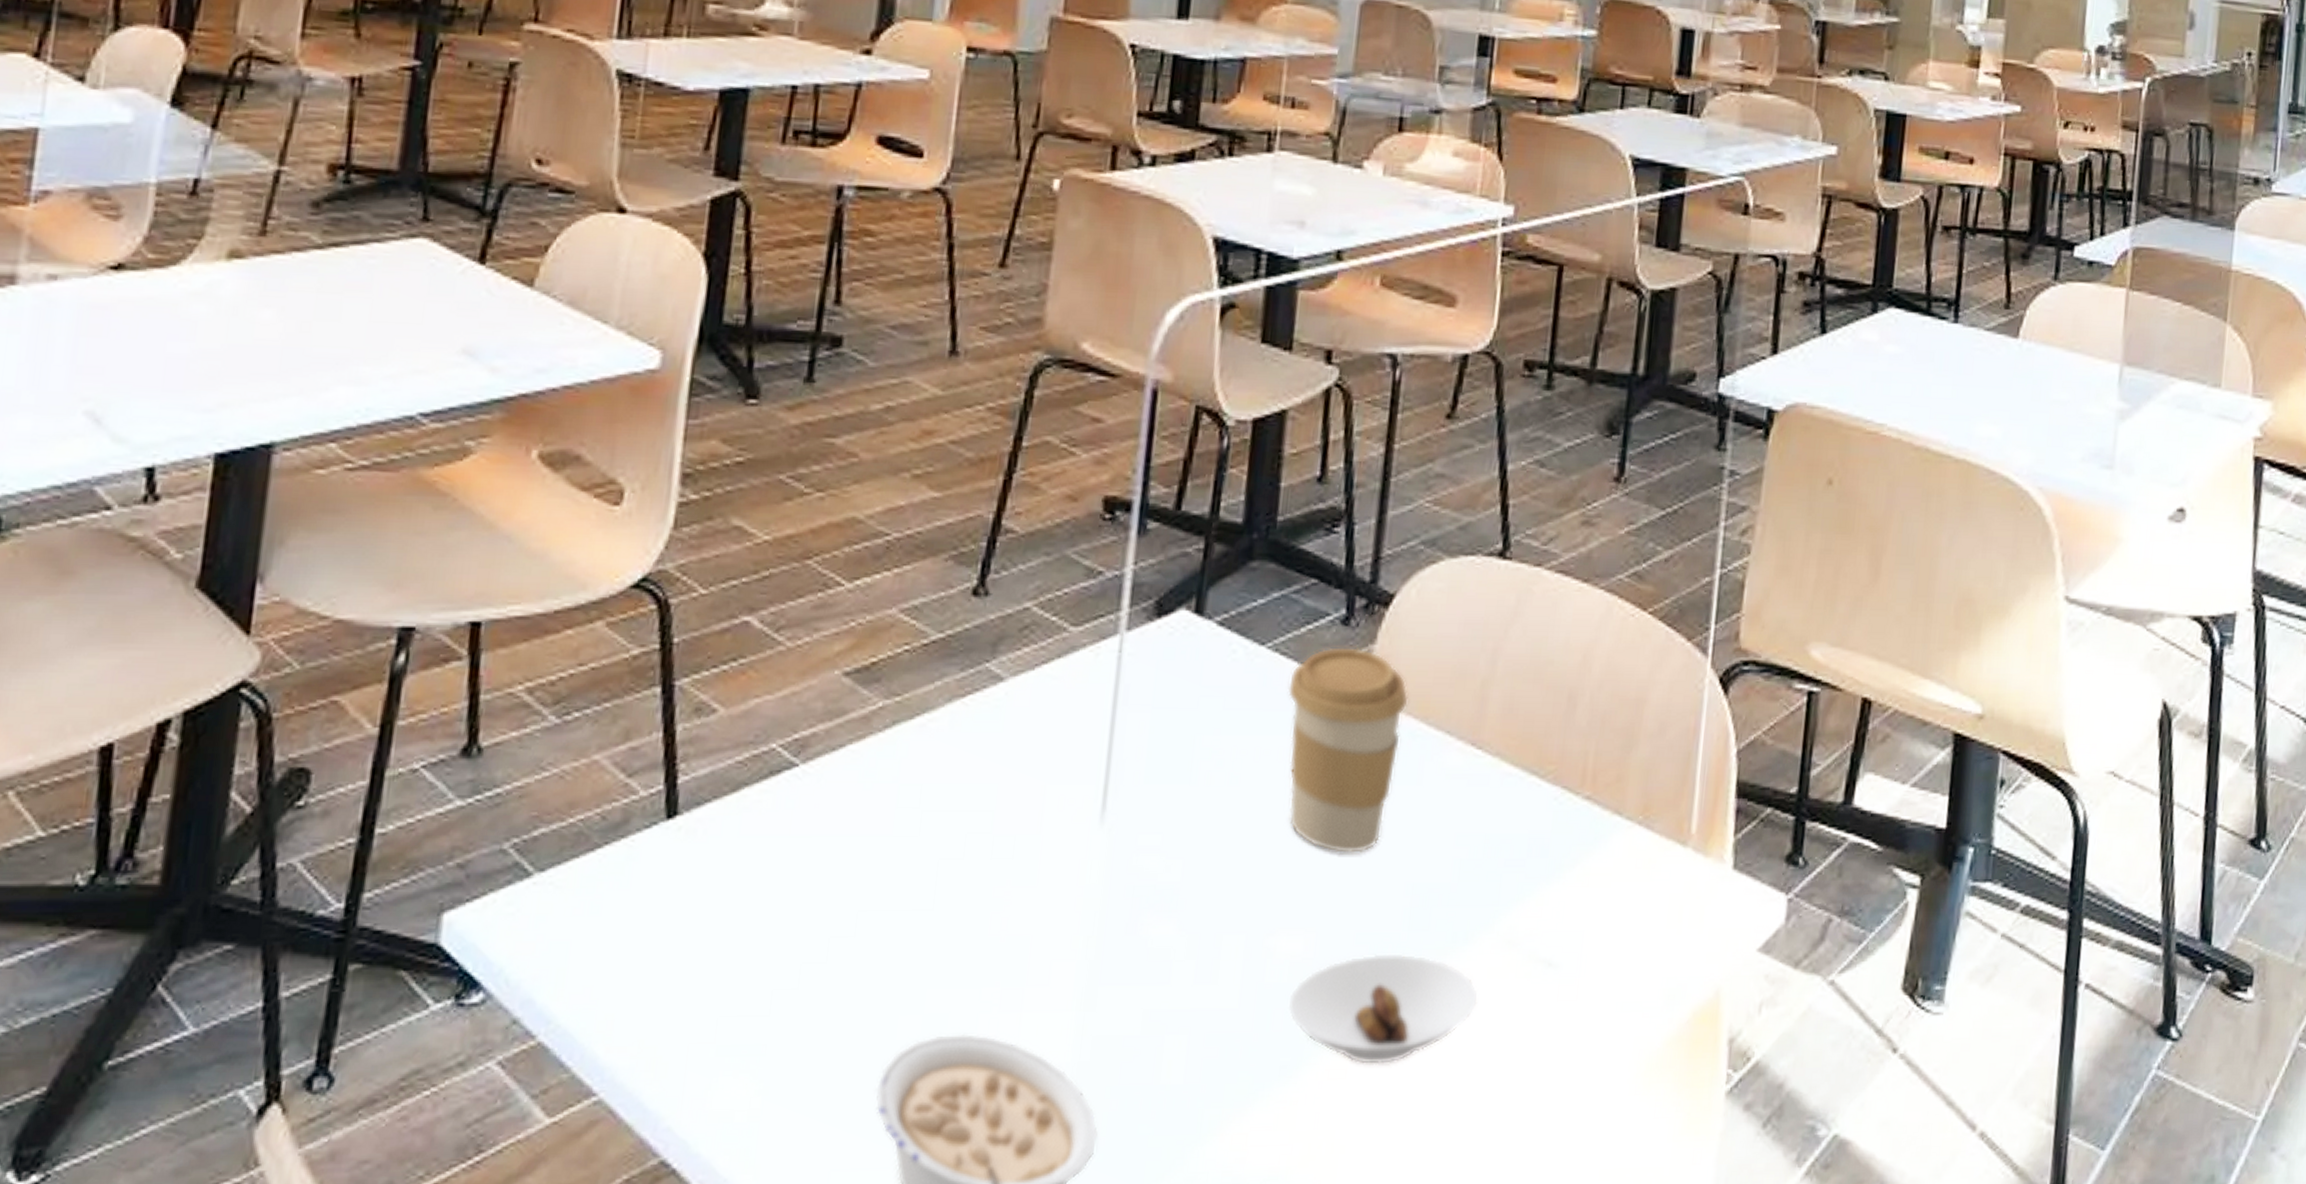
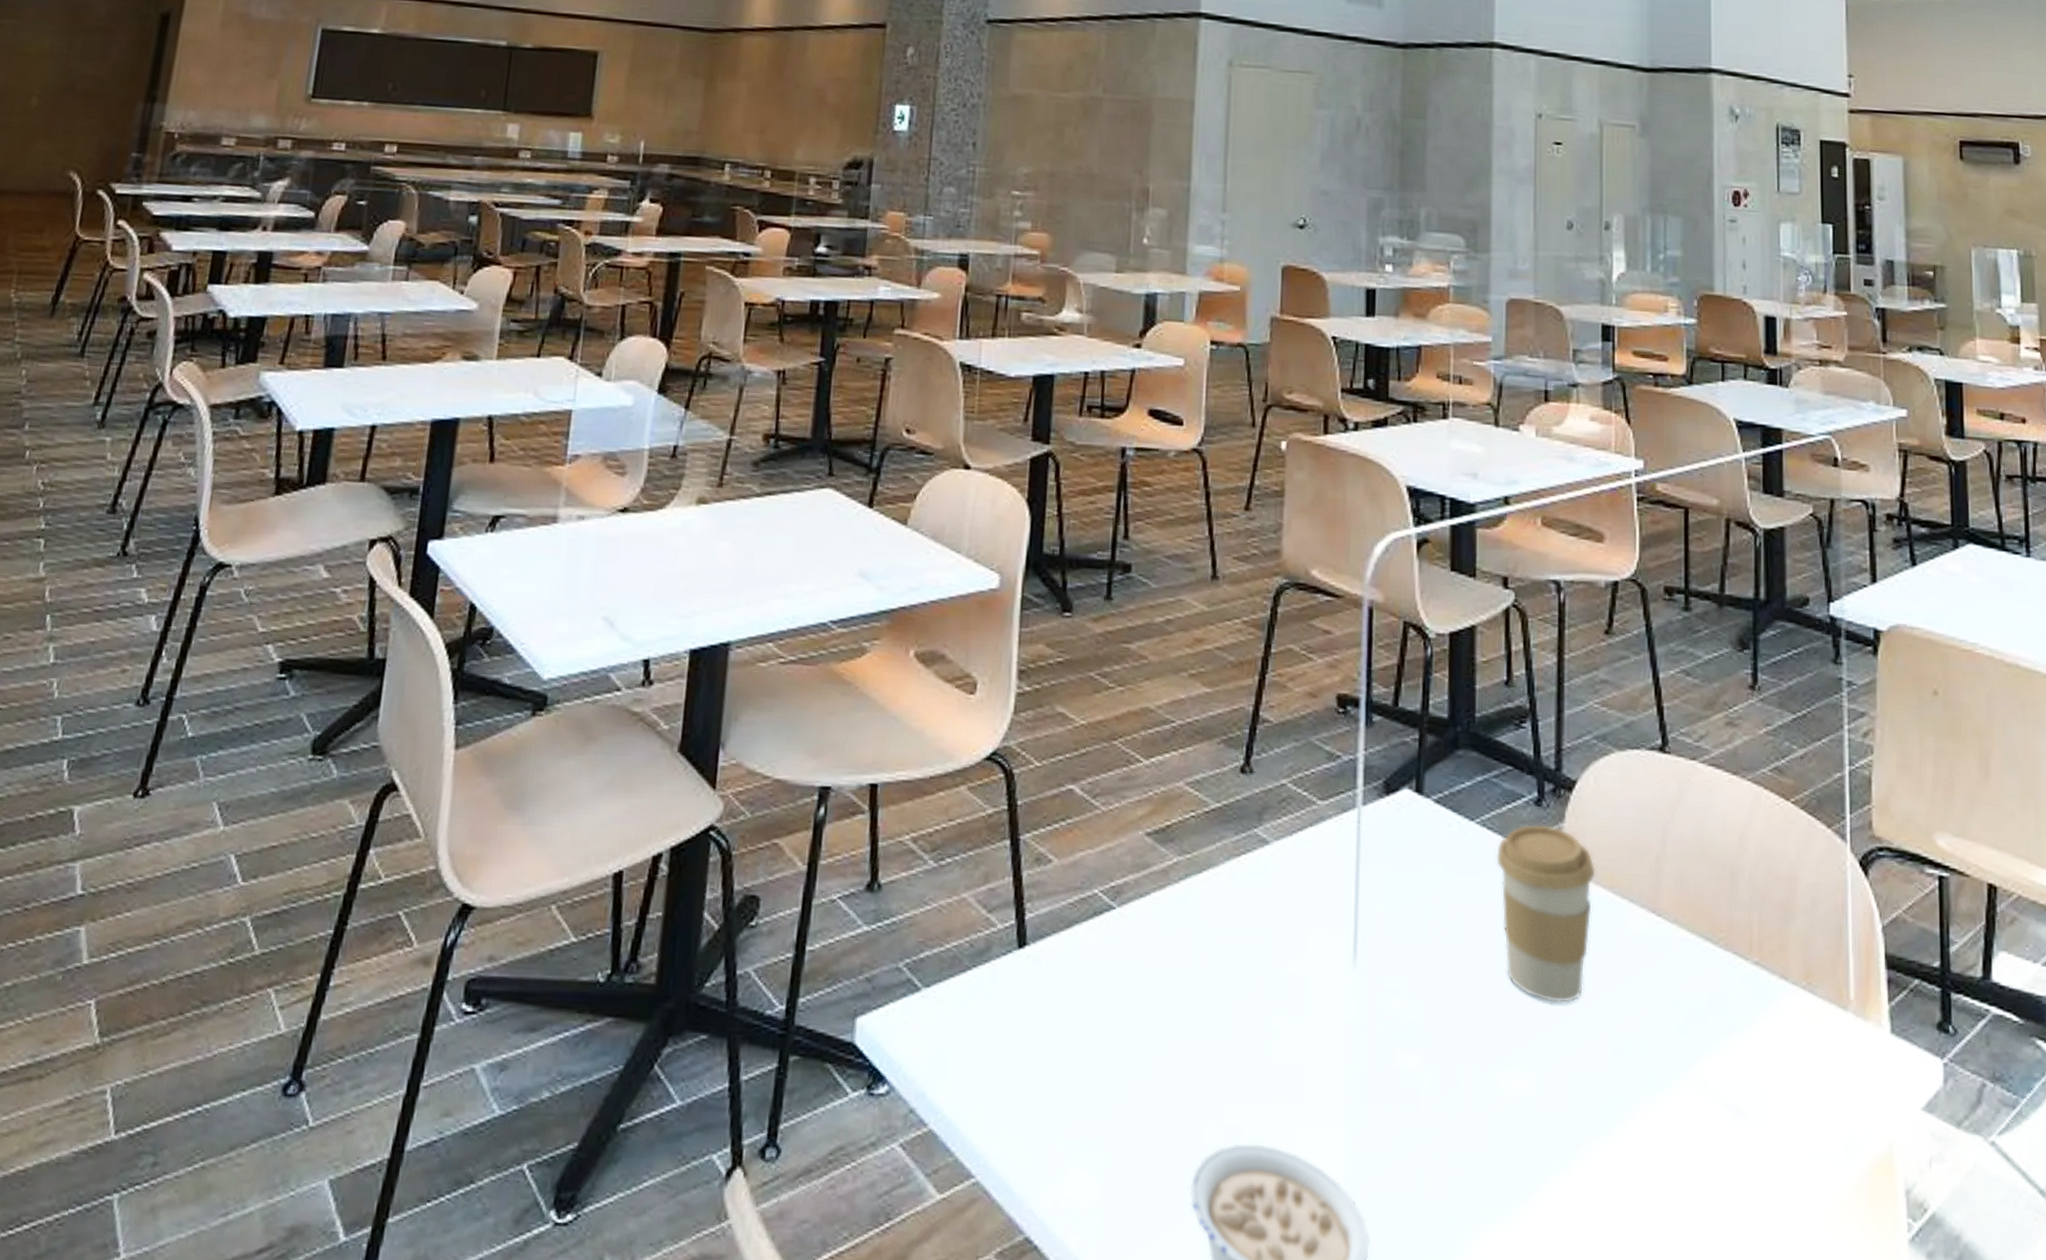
saucer: present [1286,953,1479,1066] -> none [1518,1093,1681,1194]

